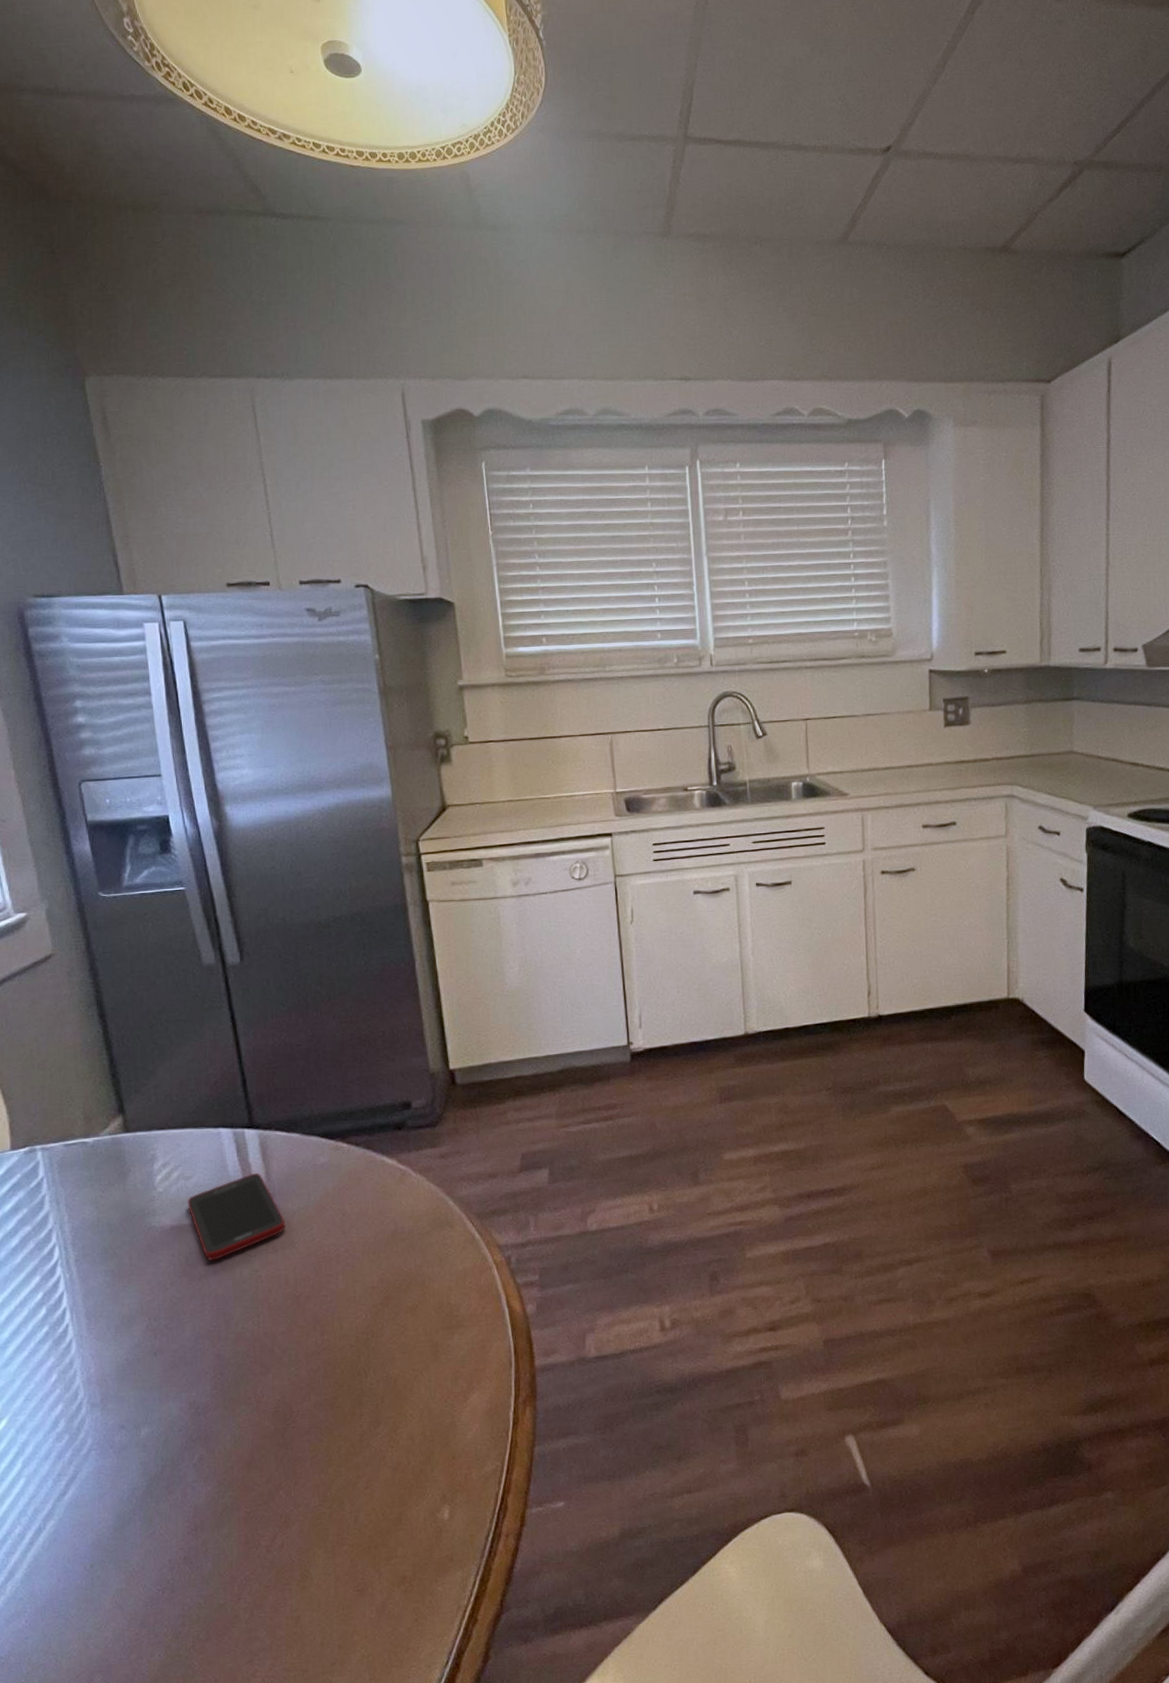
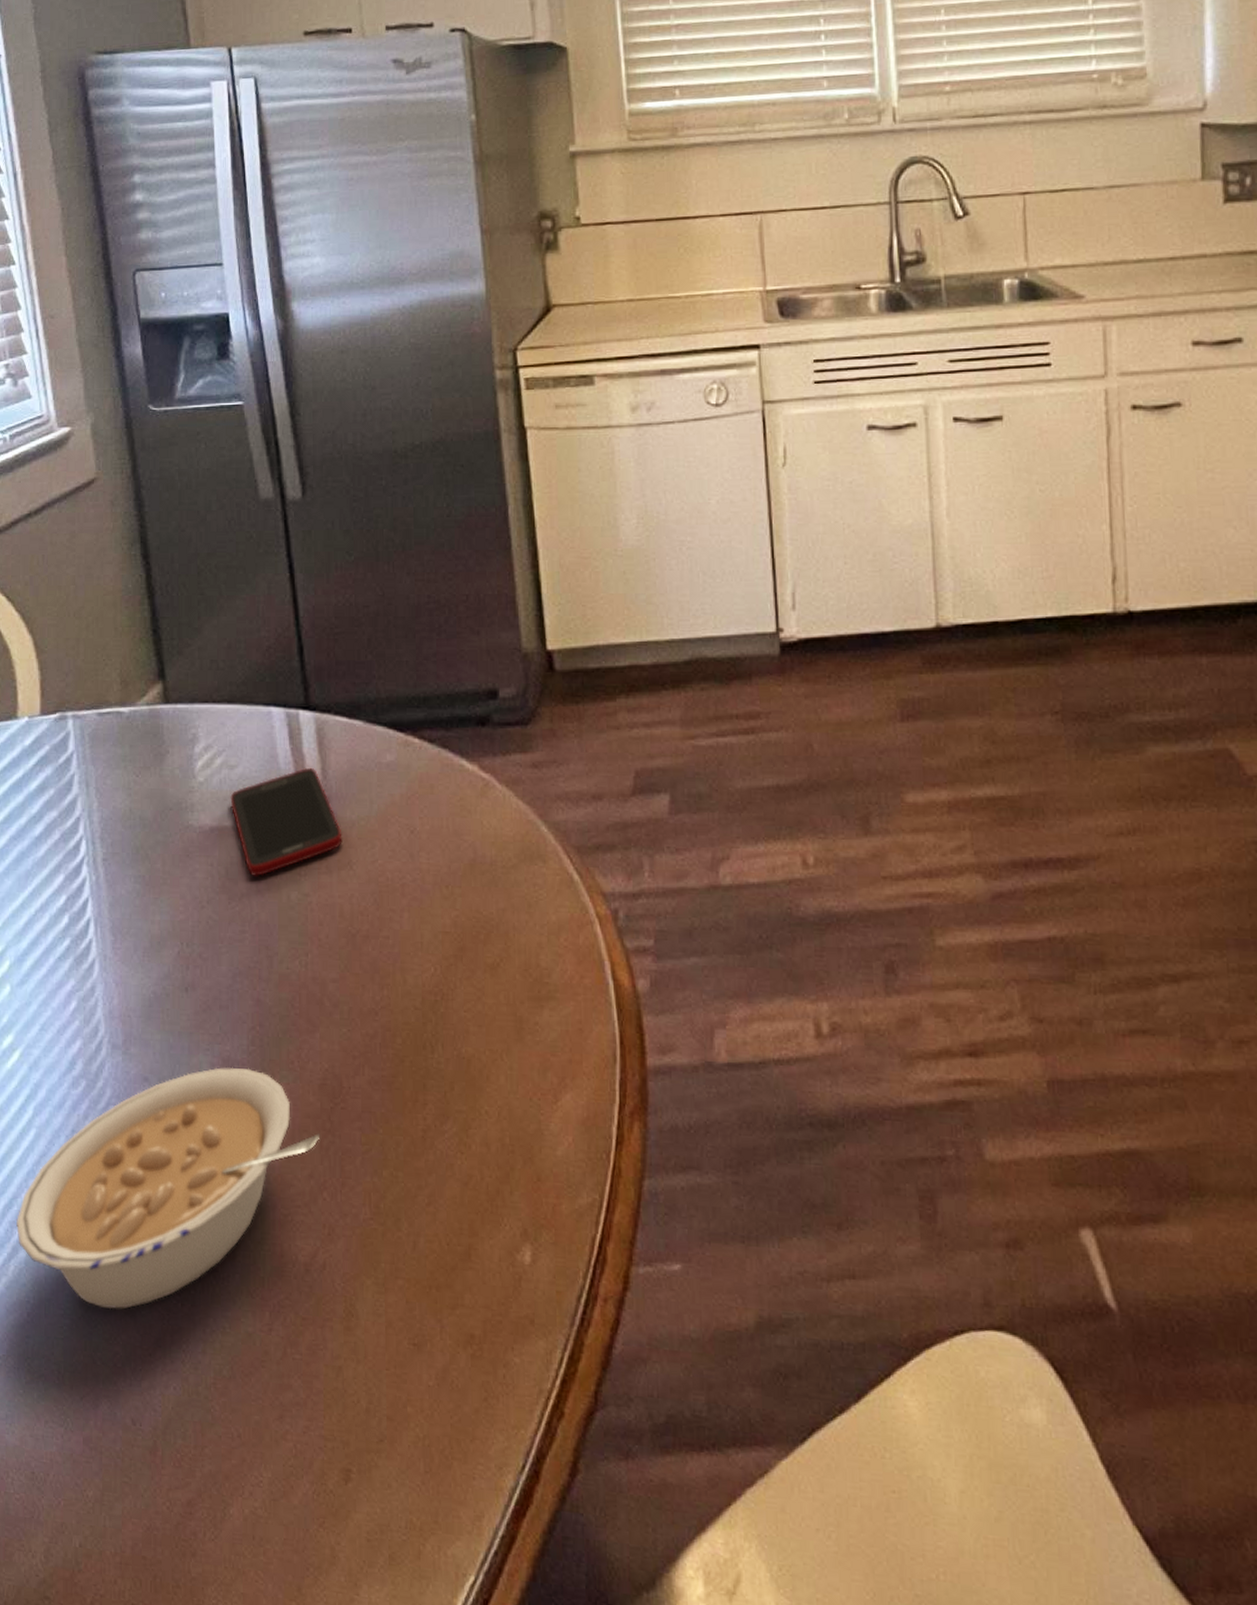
legume: none [11,1407,276,1606] -> present [16,1067,321,1310]

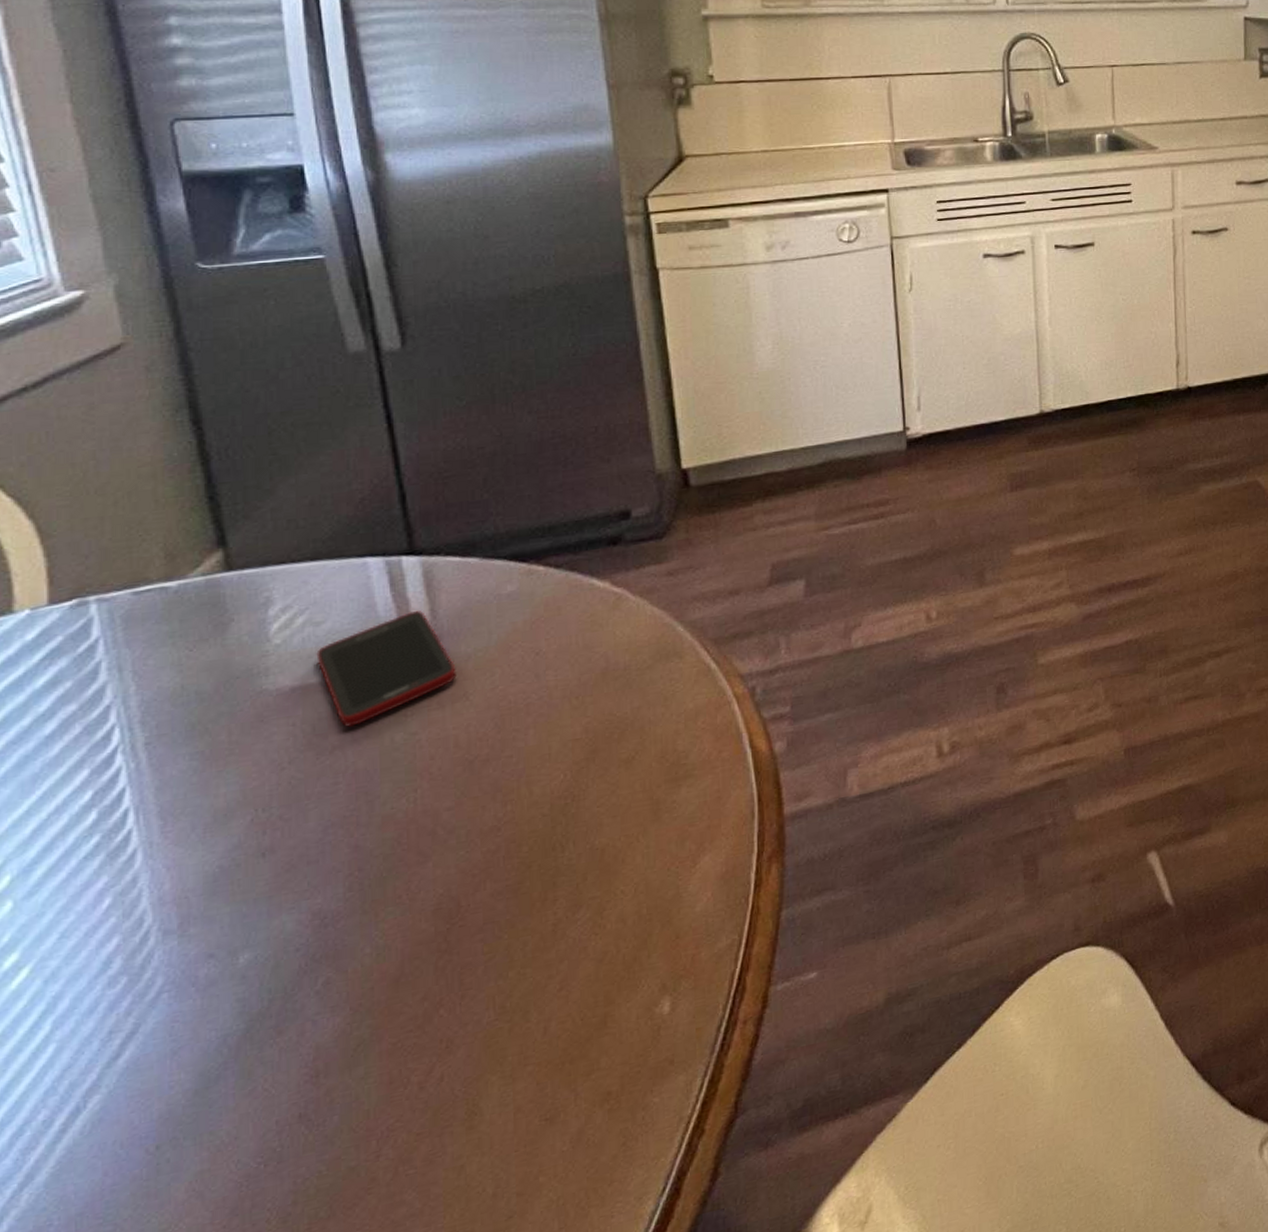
legume: present [16,1067,321,1310] -> none [30,914,435,1202]

